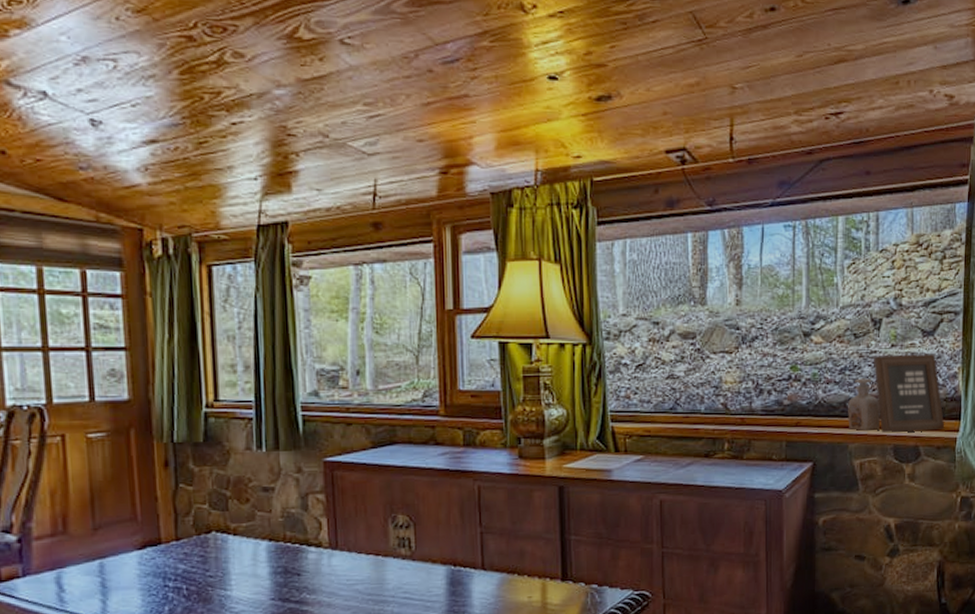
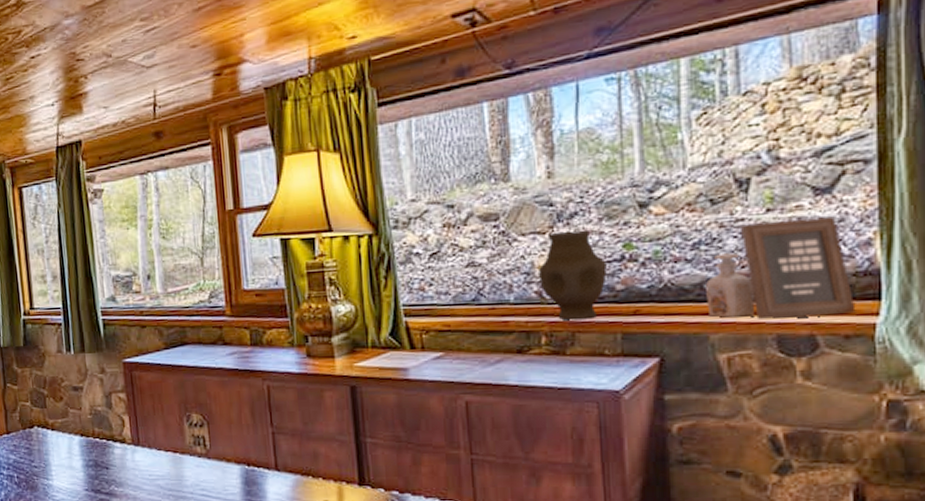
vase: none [725,352,778,430] -> present [539,229,607,321]

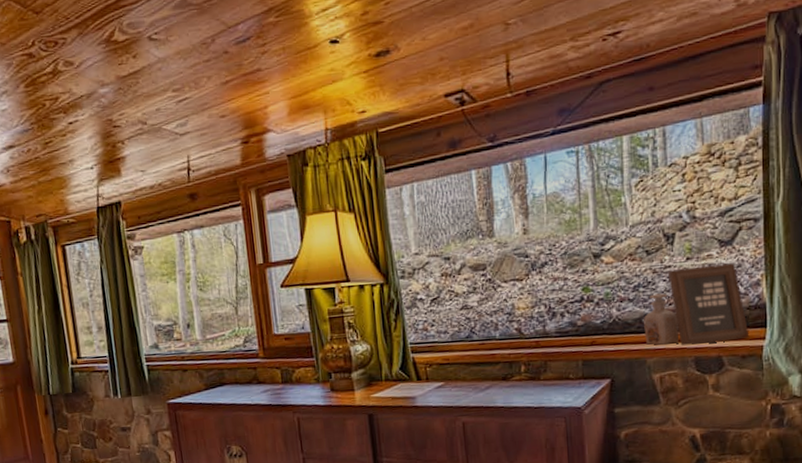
vase: present [539,229,607,321] -> none [518,276,570,352]

